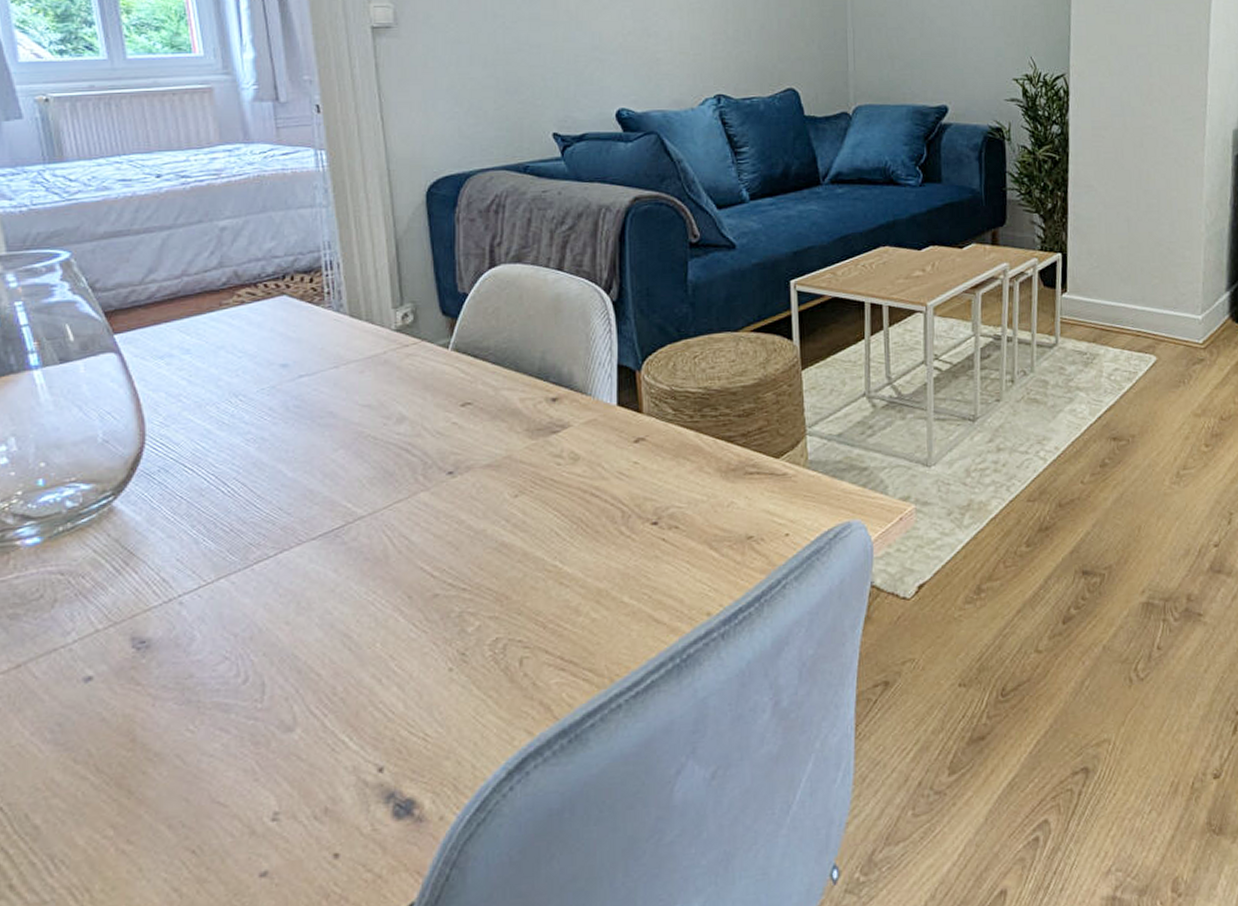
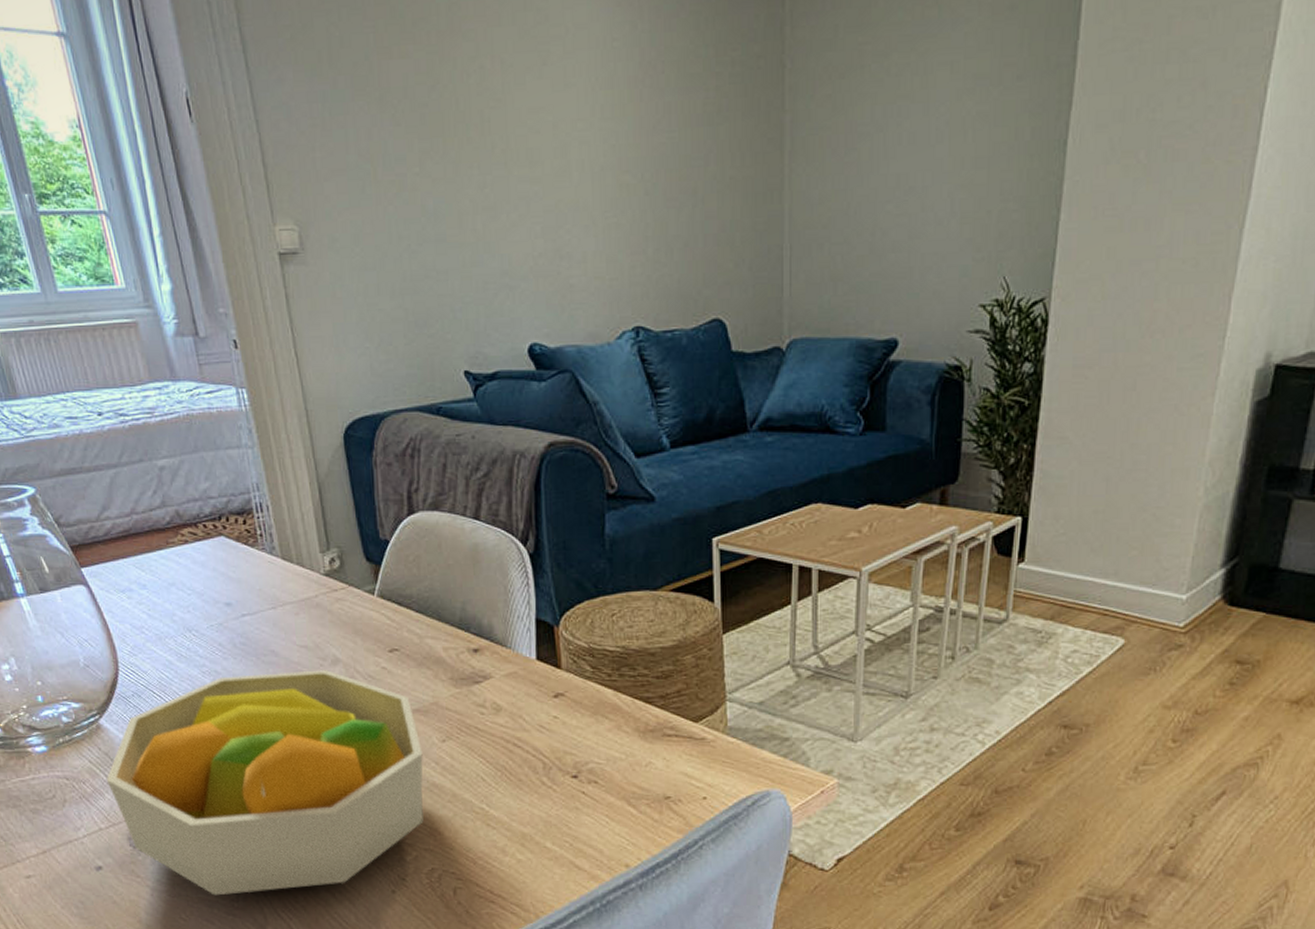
fruit bowl: none [112,429,492,698] -> present [106,670,424,896]

